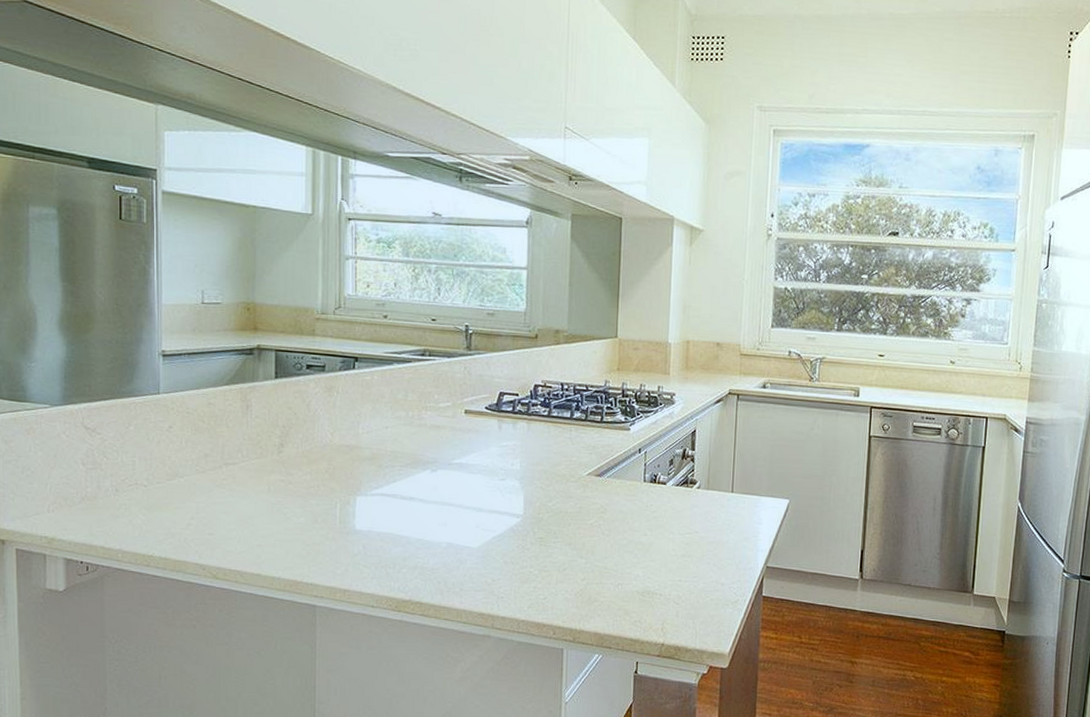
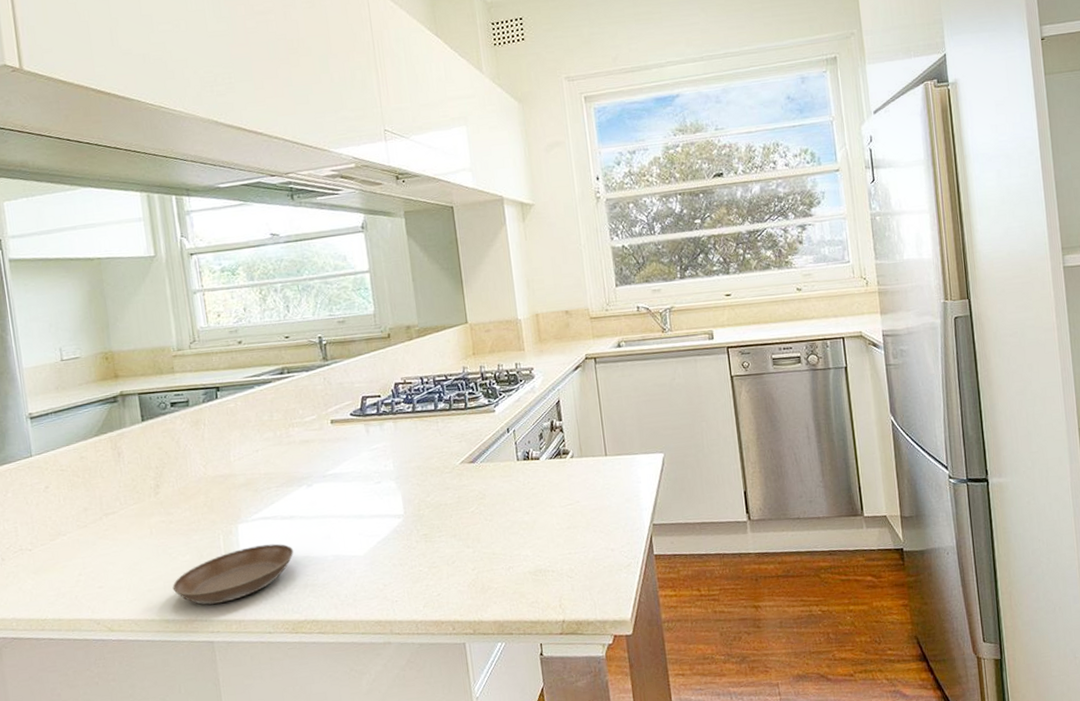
saucer: none [282,520,409,570] -> present [172,543,294,605]

